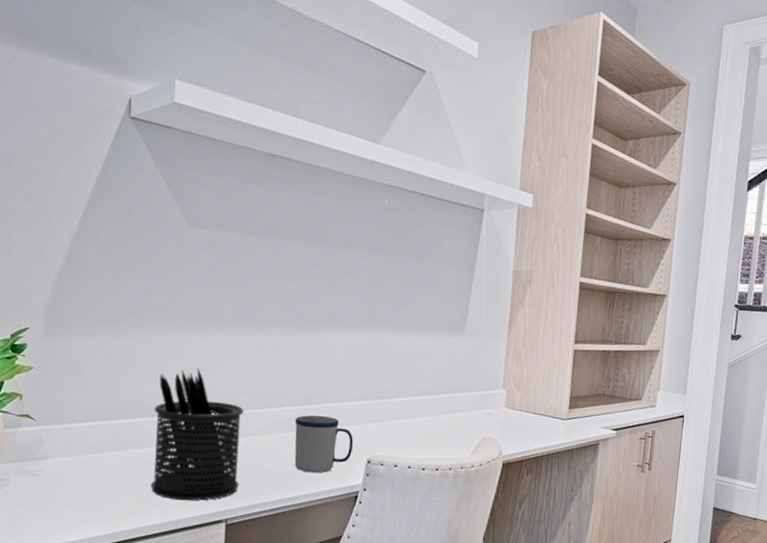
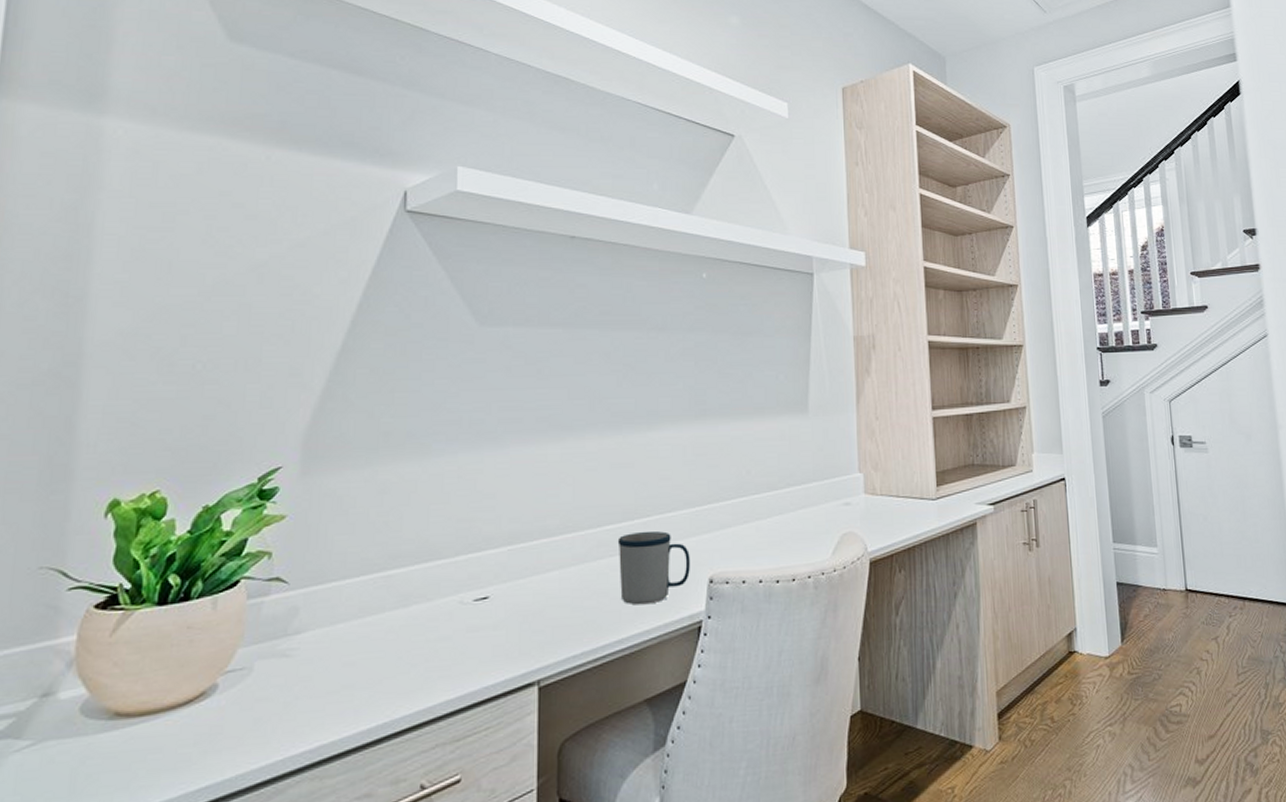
pen holder: present [151,368,244,501] -> none [440,491,554,664]

